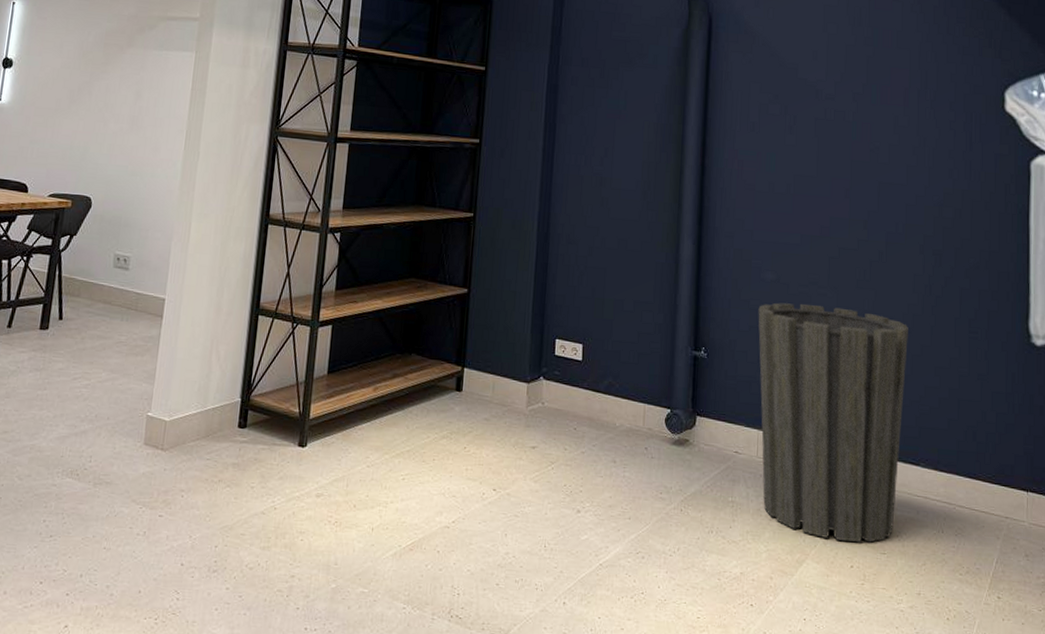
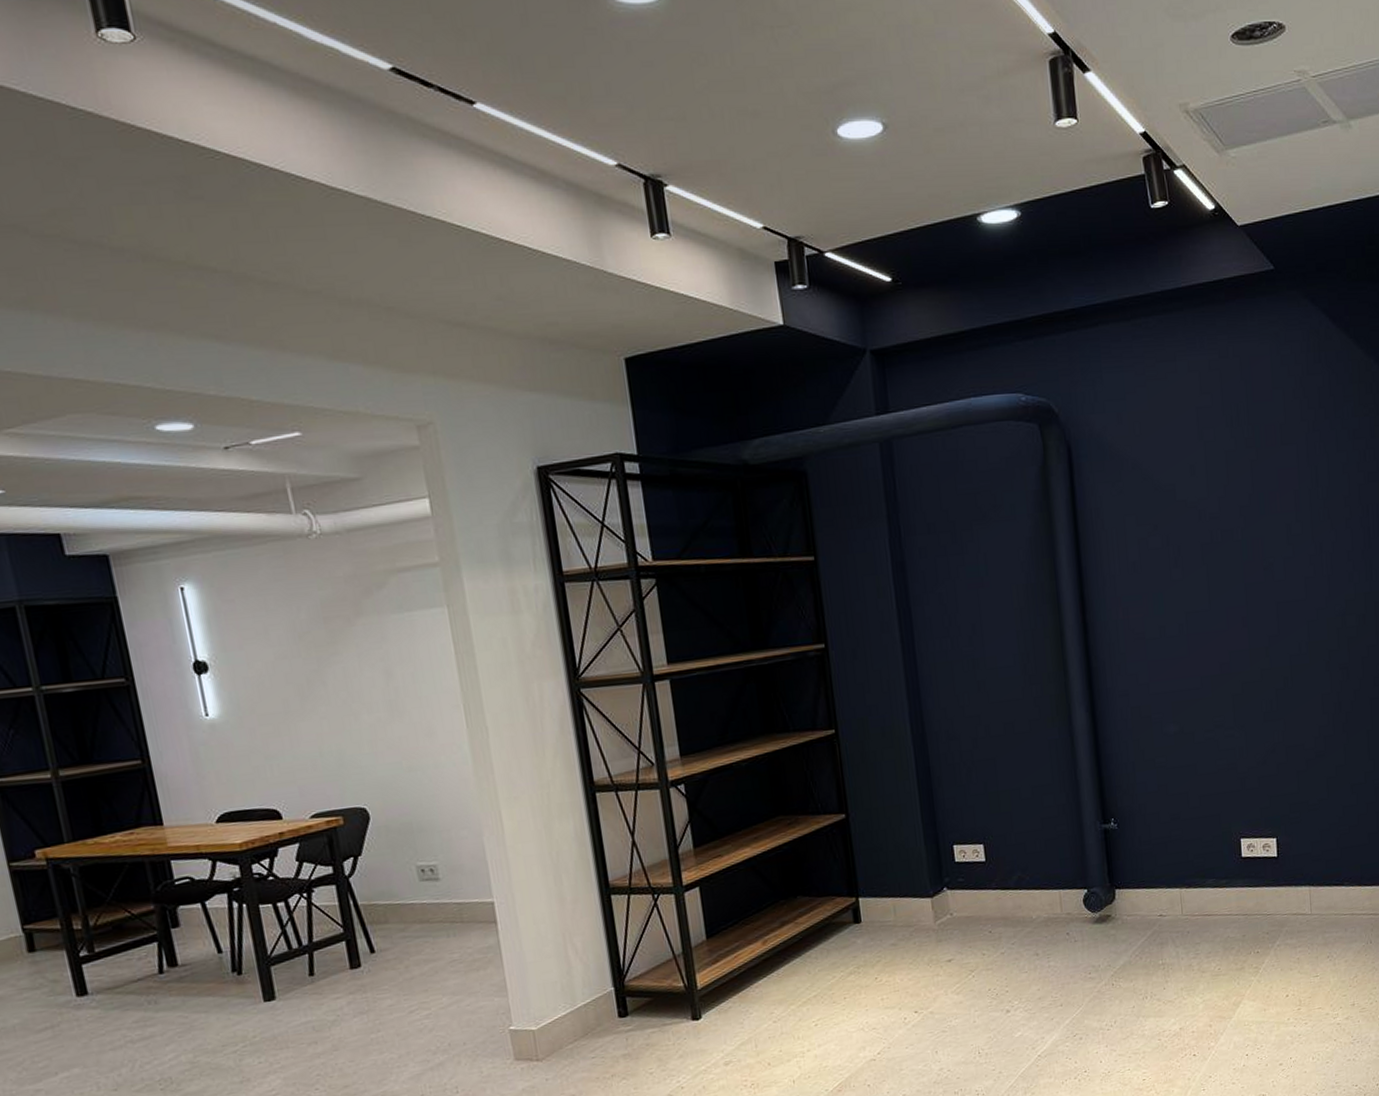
trash can: present [758,303,908,543] -> none [1164,744,1324,977]

